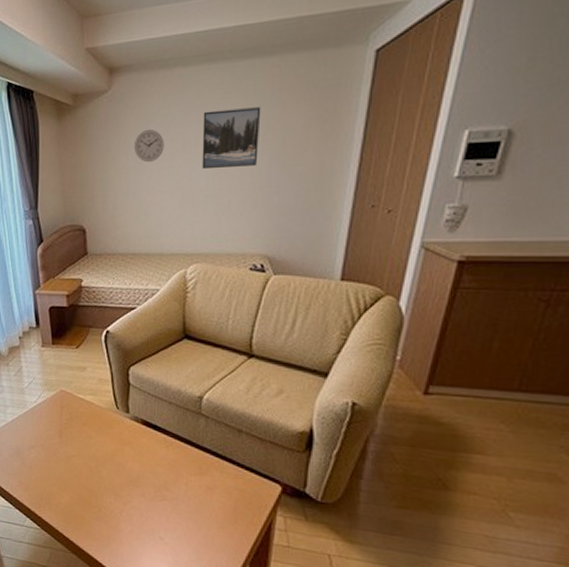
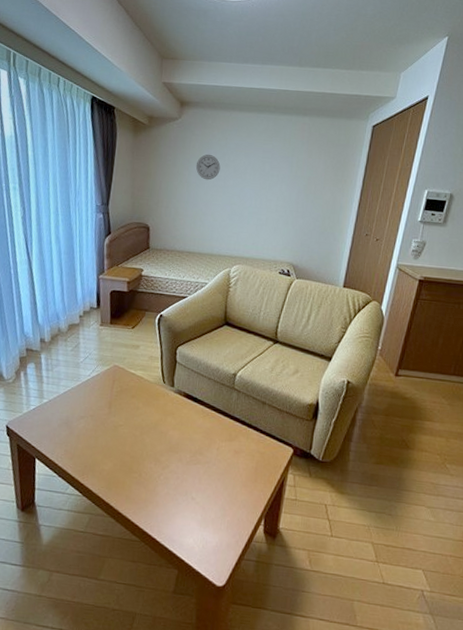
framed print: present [202,107,261,170] -> none [248,148,294,194]

